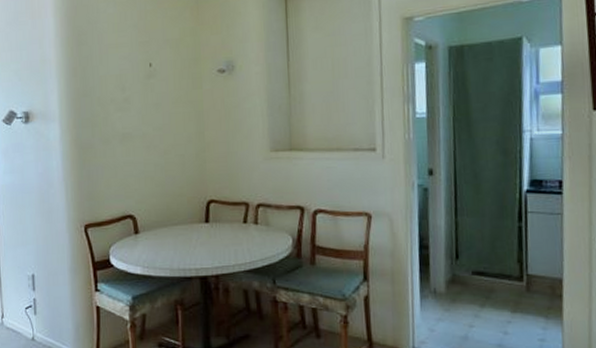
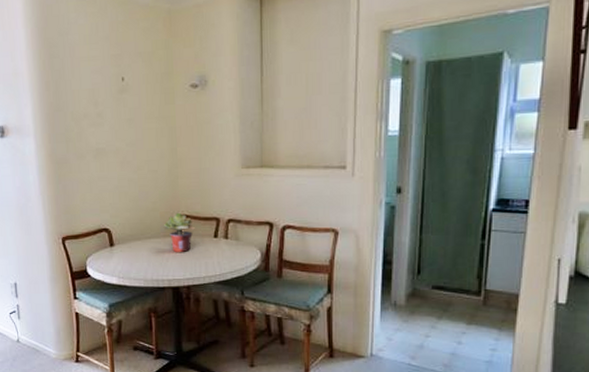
potted plant: none [190,197,225,239] -> present [163,212,196,252]

